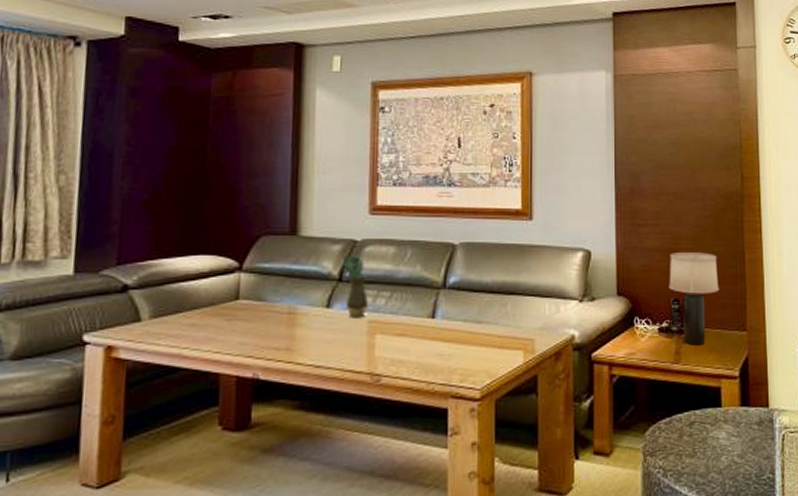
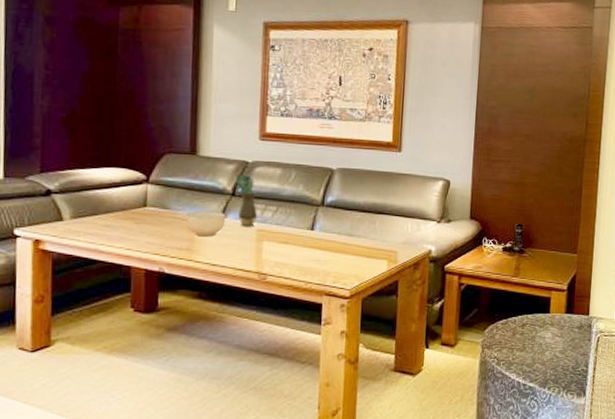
bowl: none [284,301,332,333] -> present [186,211,226,237]
table lamp: present [669,252,720,346] -> none [515,185,558,263]

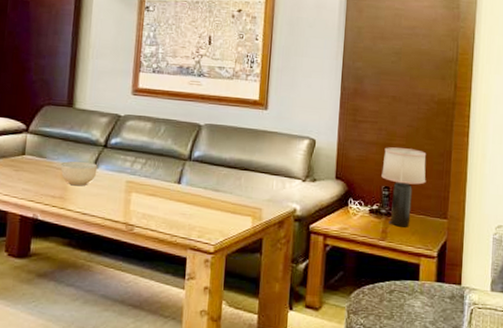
vase: present [235,171,257,227] -> none [107,124,127,179]
table lamp: none [515,185,558,263] -> present [381,147,427,227]

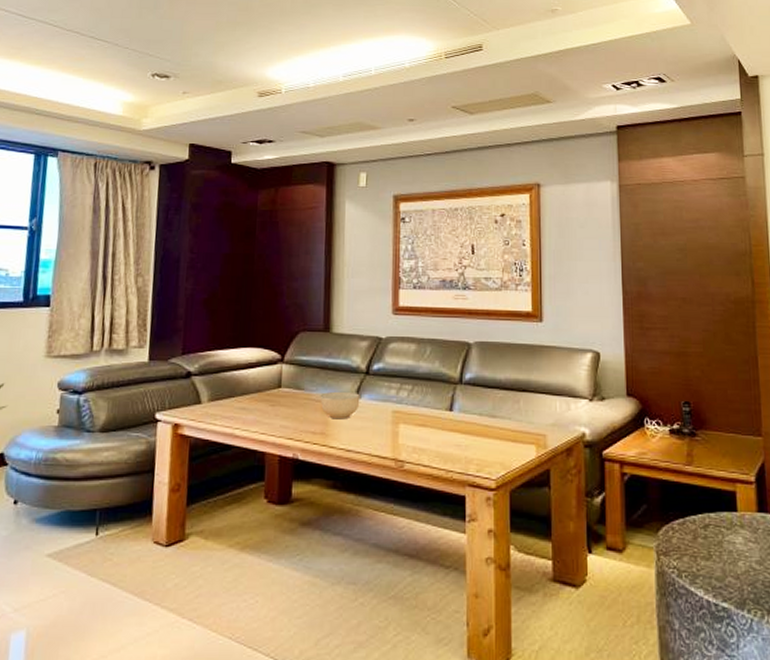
table lamp: present [381,147,427,227] -> none [679,356,732,449]

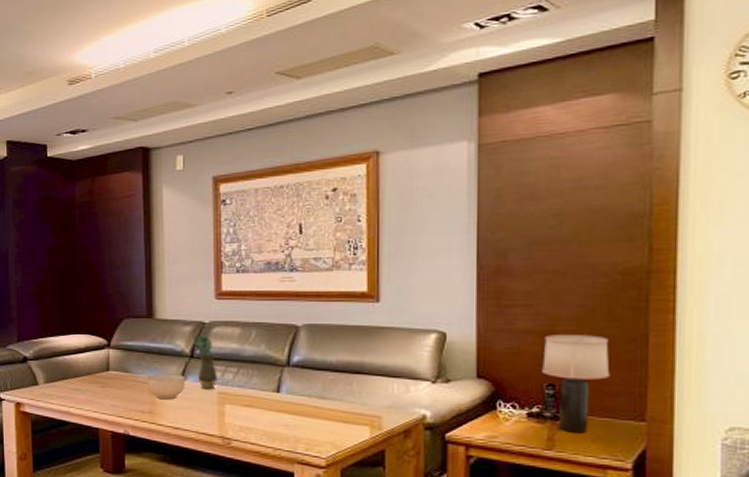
vase: none [369,348,392,408] -> present [192,332,217,390]
table lamp: none [679,356,732,449] -> present [542,335,610,433]

